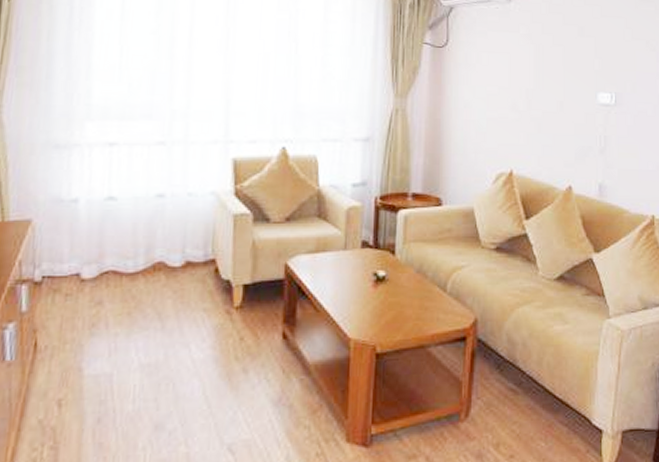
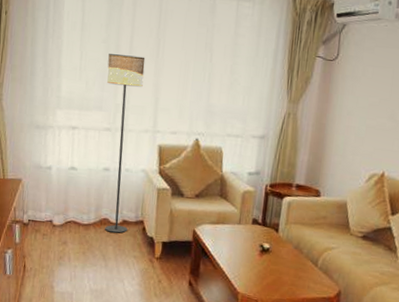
floor lamp: none [158,47,211,280] -> present [105,54,146,233]

